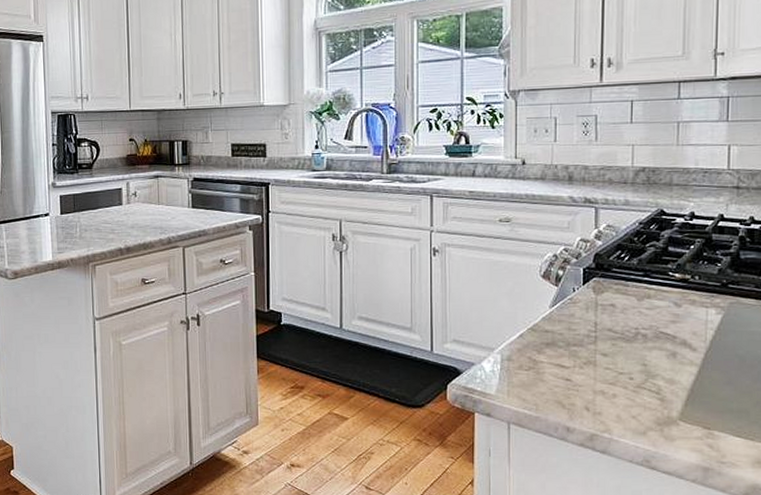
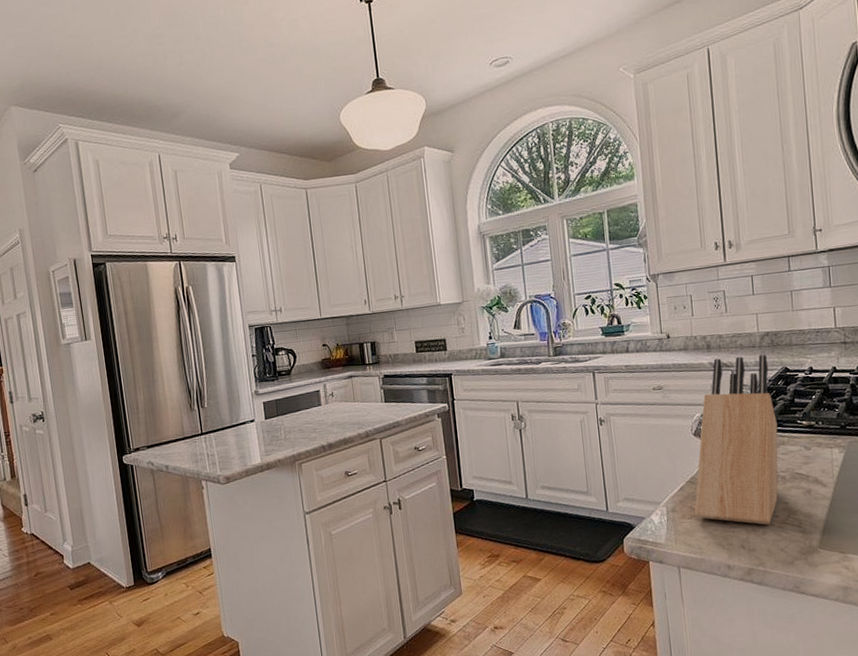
knife block: none [533,192,644,388] -> present [694,354,778,526]

